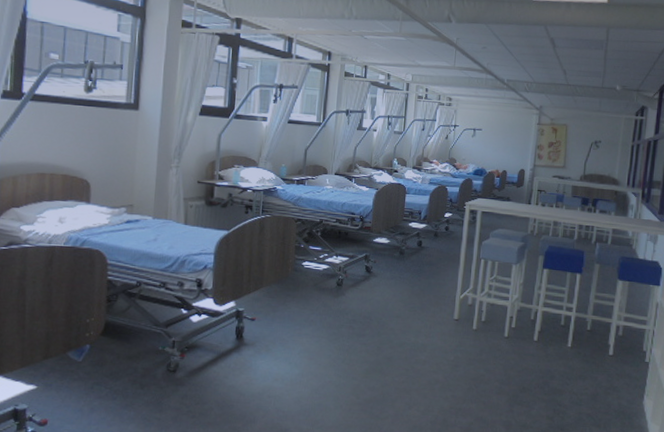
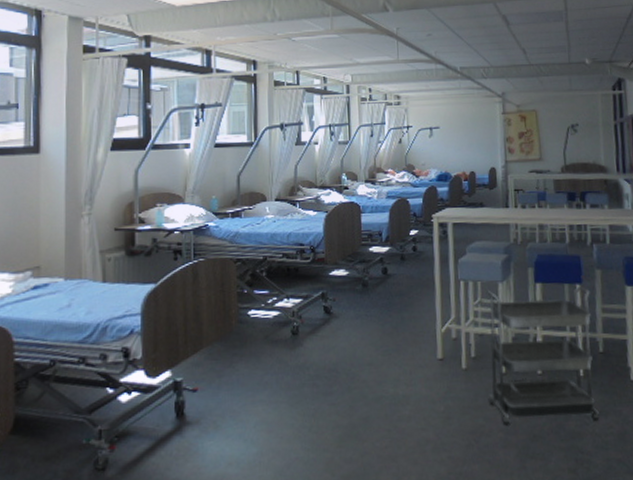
utility cart: none [490,269,587,382] -> present [487,285,600,424]

